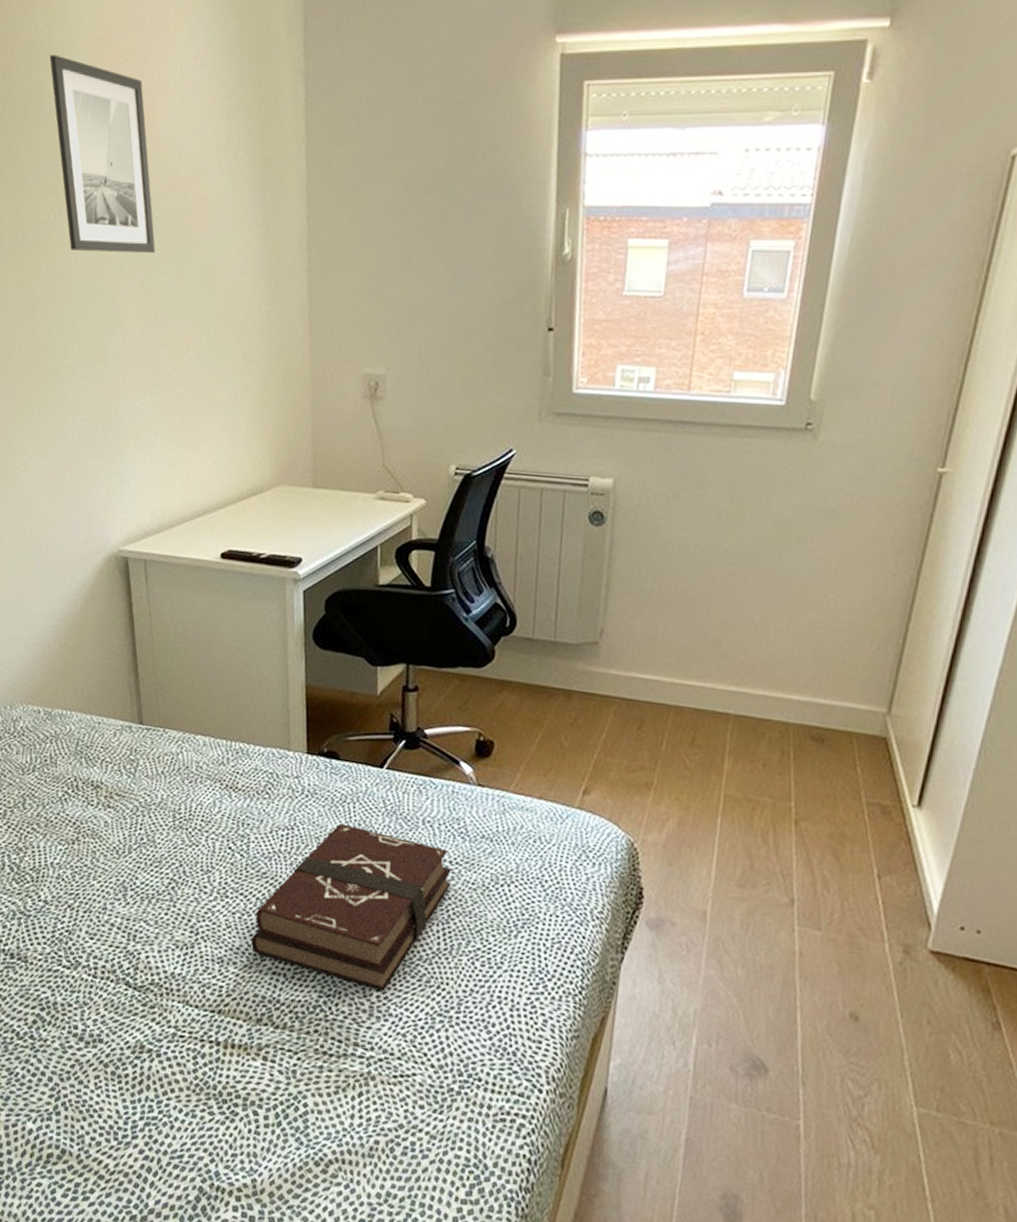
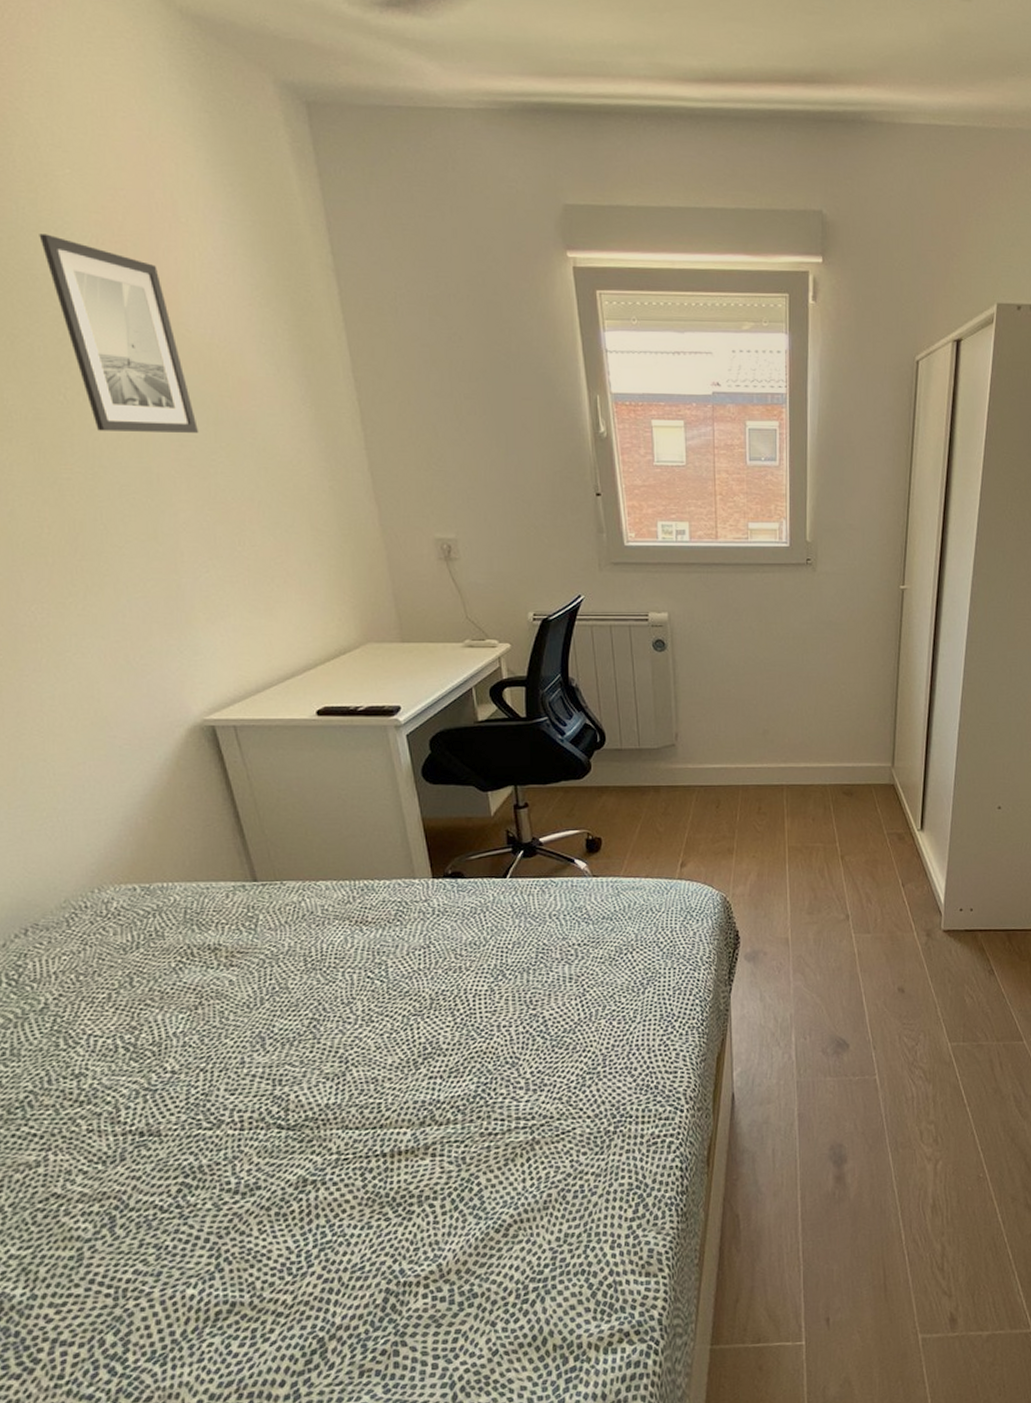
hardback book: present [250,823,452,992] -> none [403,932,583,1067]

